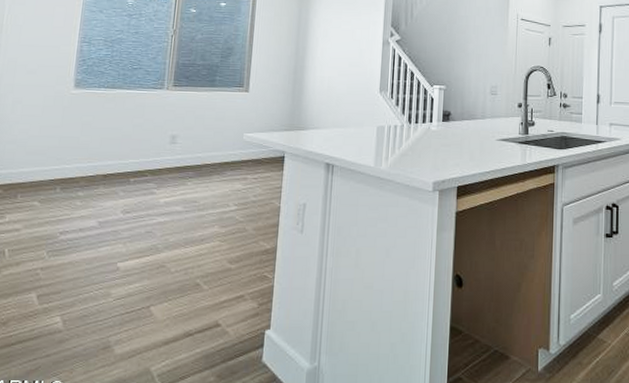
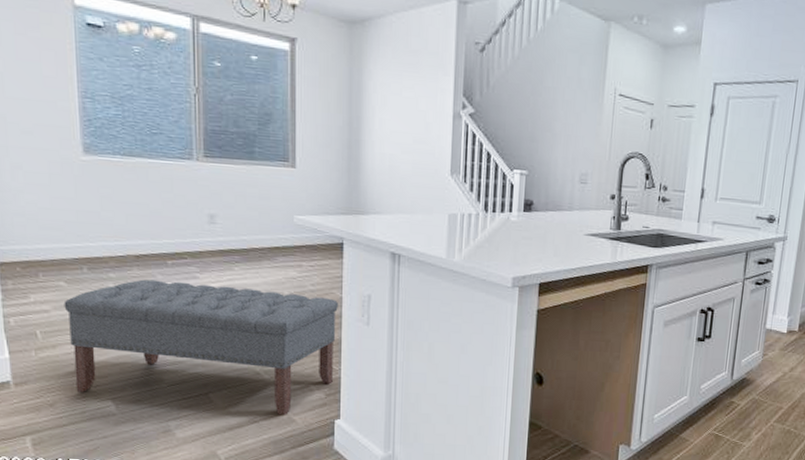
bench: none [30,197,276,327] -> present [64,279,338,416]

